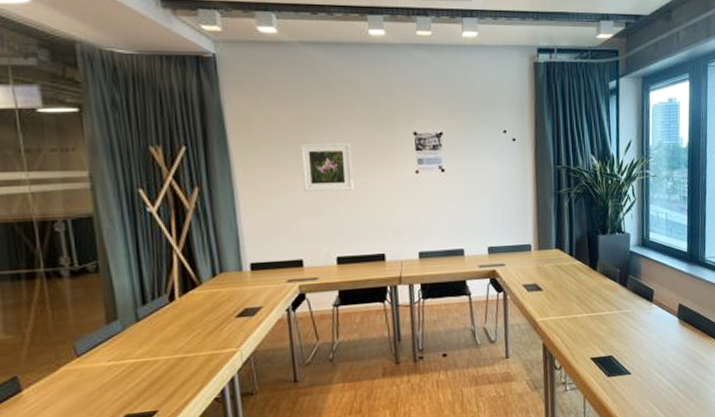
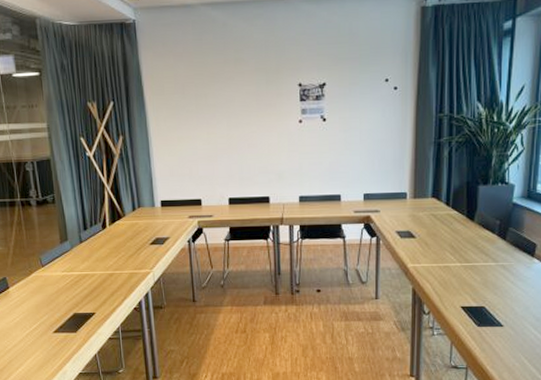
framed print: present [299,142,354,192] -> none [200,96,244,140]

